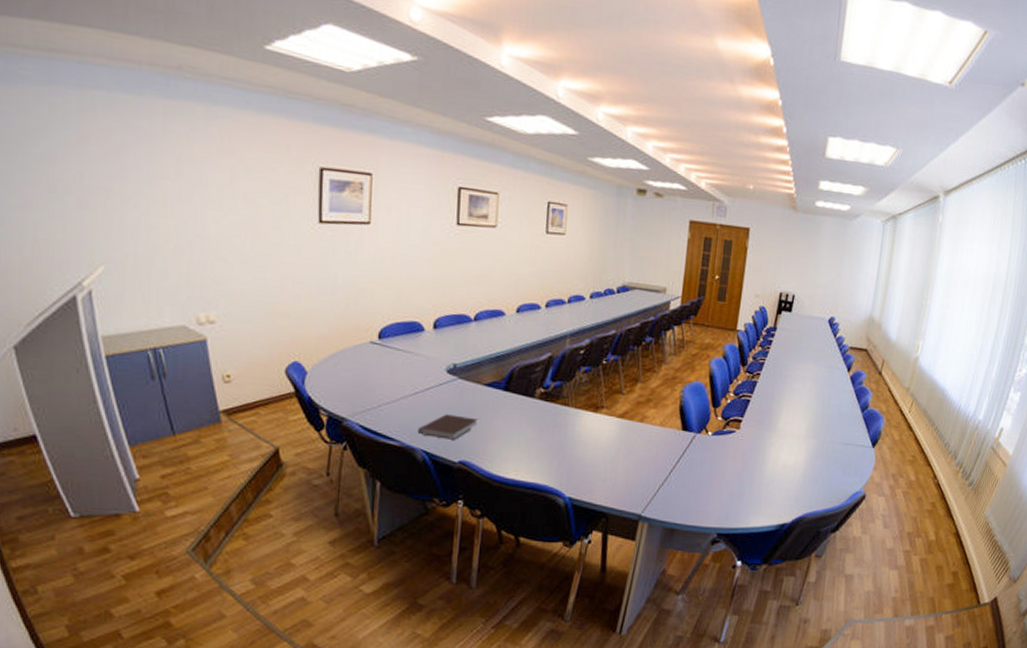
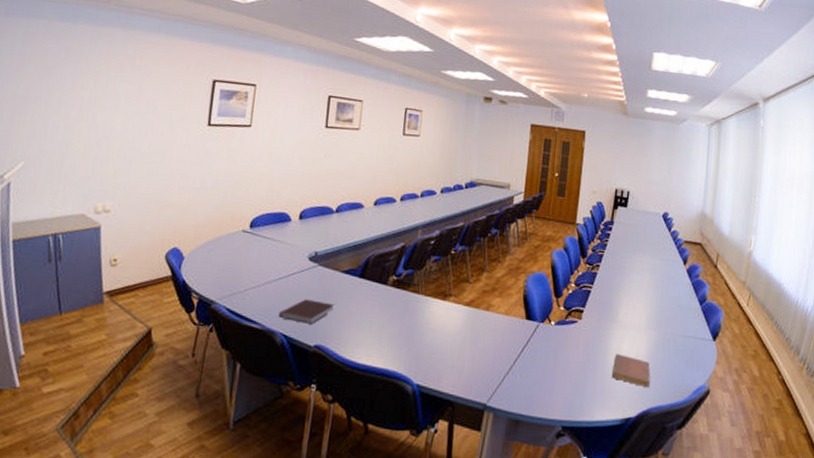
notebook: none [768,463,808,495] -> present [611,354,651,388]

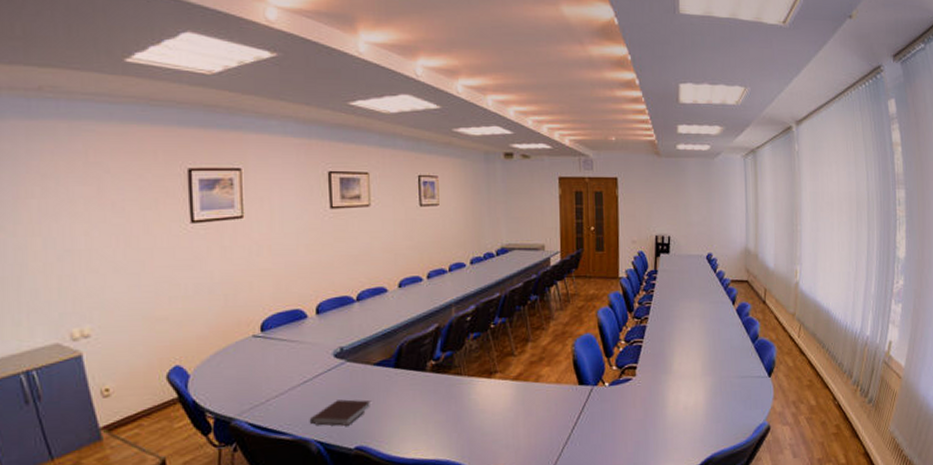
notebook: present [611,354,651,388] -> none [672,405,711,435]

